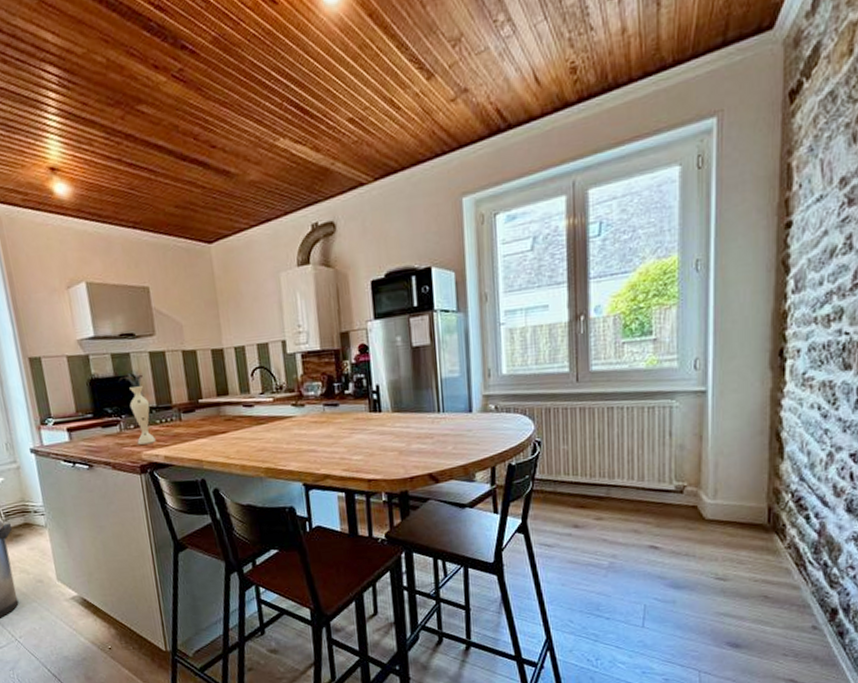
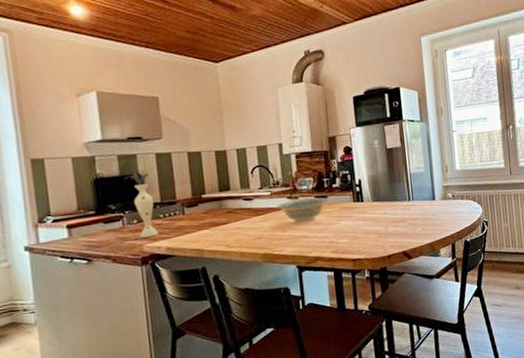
bowl: none [281,406,339,436] -> present [278,197,328,224]

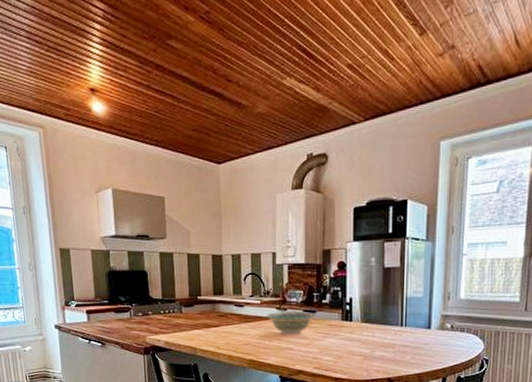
vase: present [123,172,159,239] -> none [132,268,159,331]

